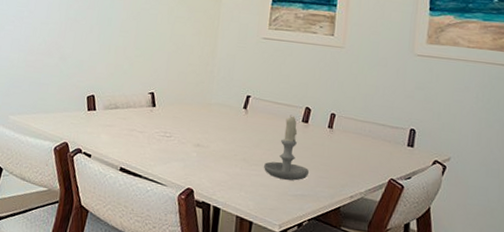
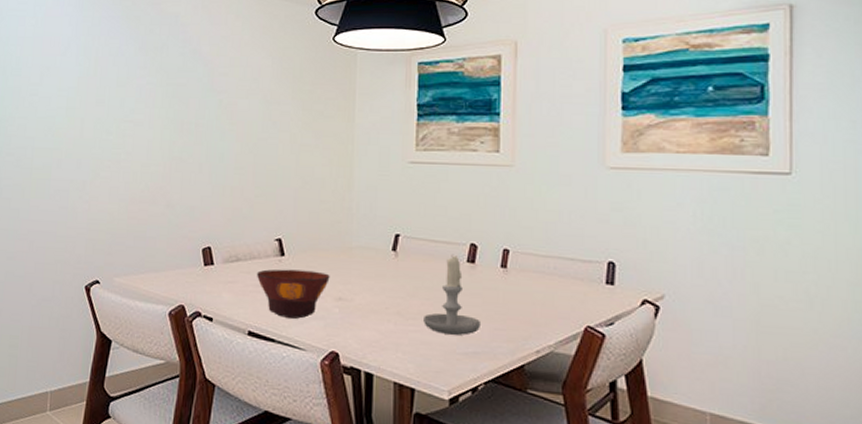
bowl: none [130,117,192,160] -> present [256,269,330,320]

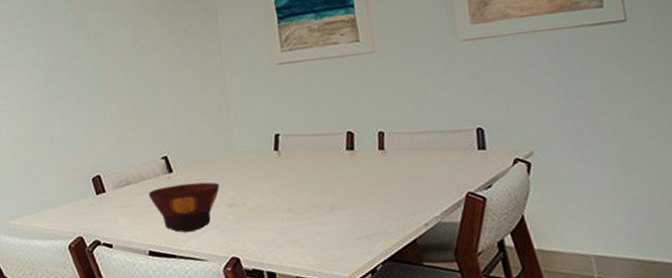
candle: present [424,254,482,336] -> none [314,144,370,223]

